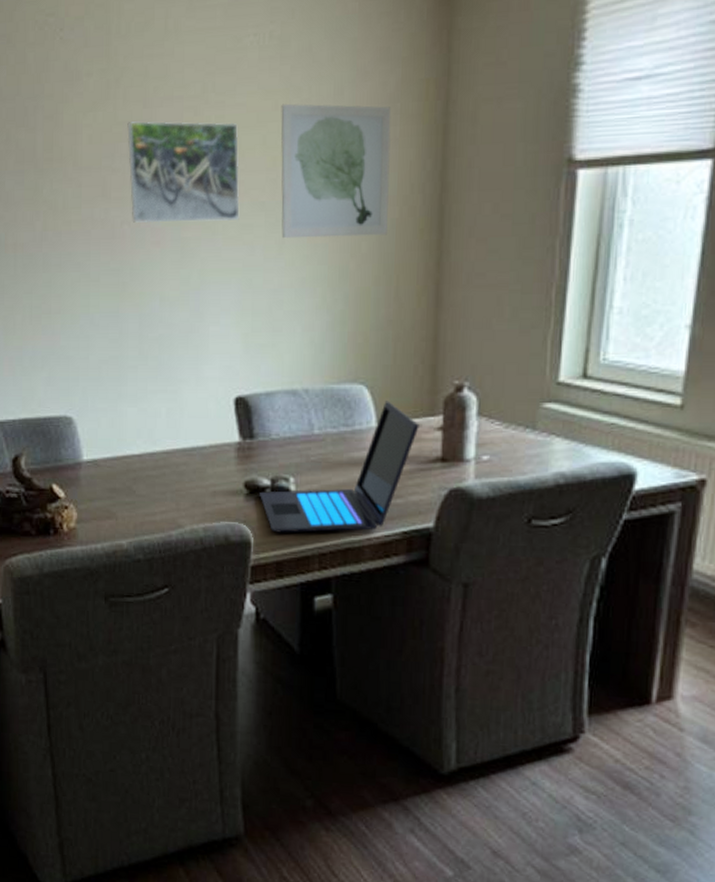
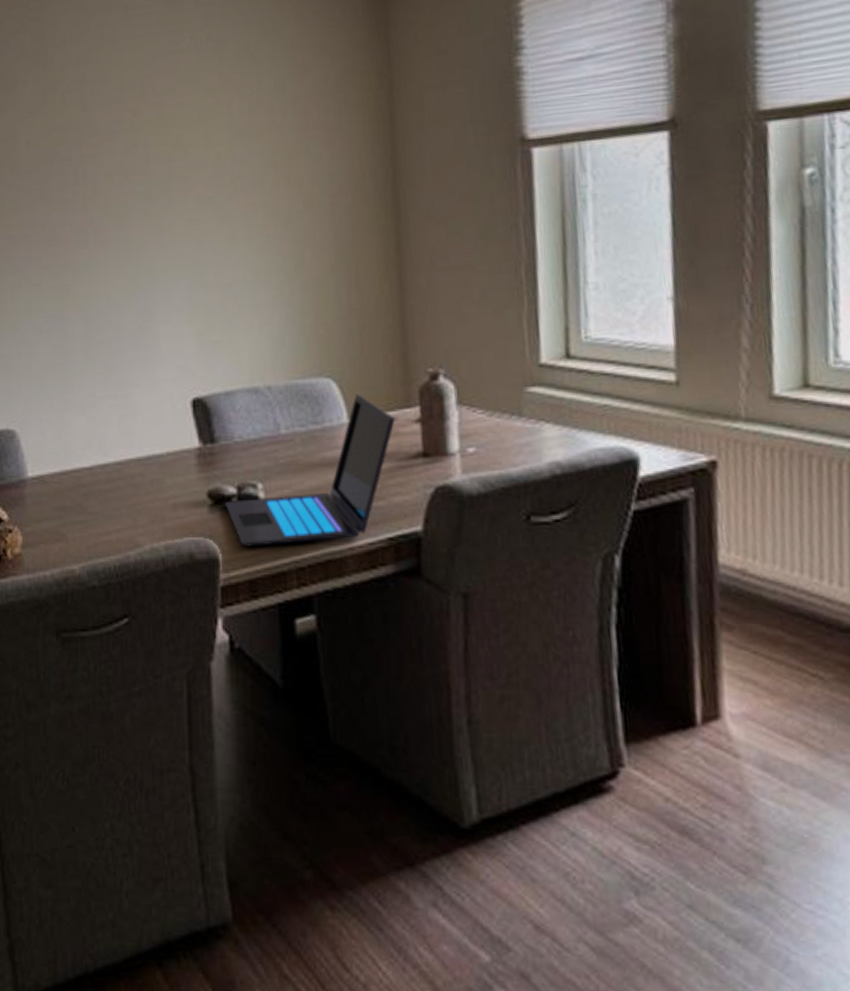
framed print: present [127,121,240,223] -> none [66,121,186,224]
wall art: present [281,103,392,239] -> none [222,98,342,232]

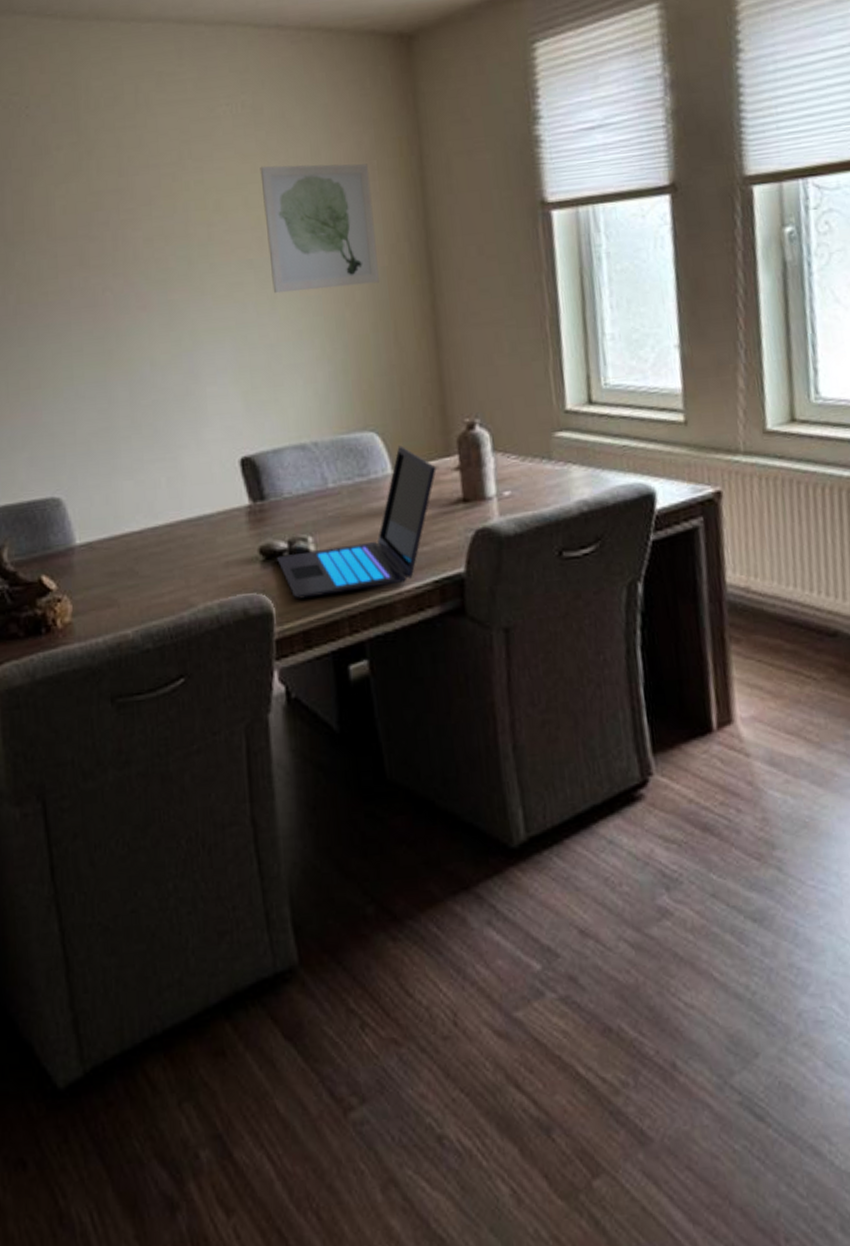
wall art: none [222,98,342,232] -> present [260,163,379,294]

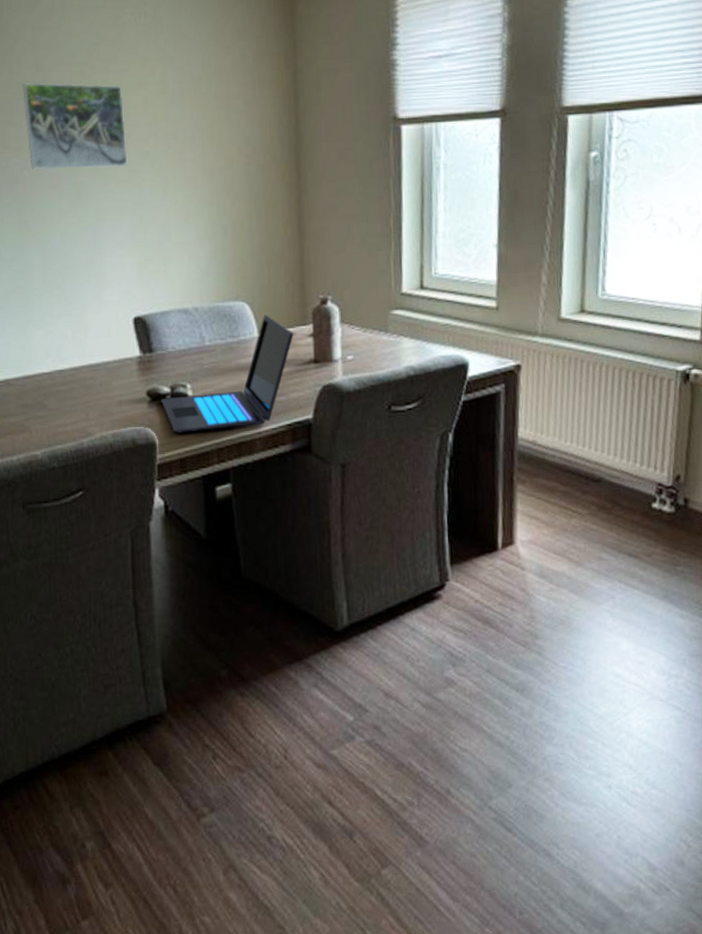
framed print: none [103,186,228,289] -> present [22,83,128,170]
wall art: present [260,163,379,294] -> none [158,70,255,182]

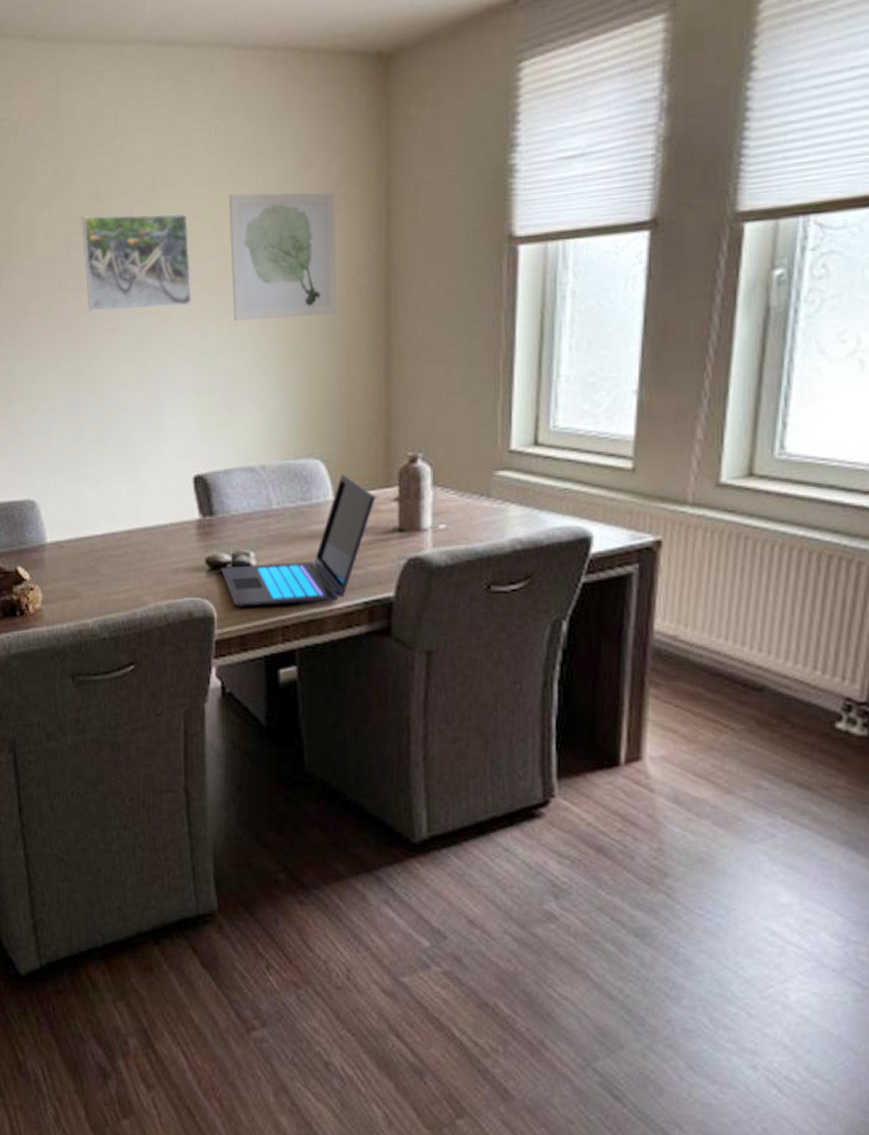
wall art: none [158,70,255,182] -> present [229,192,336,322]

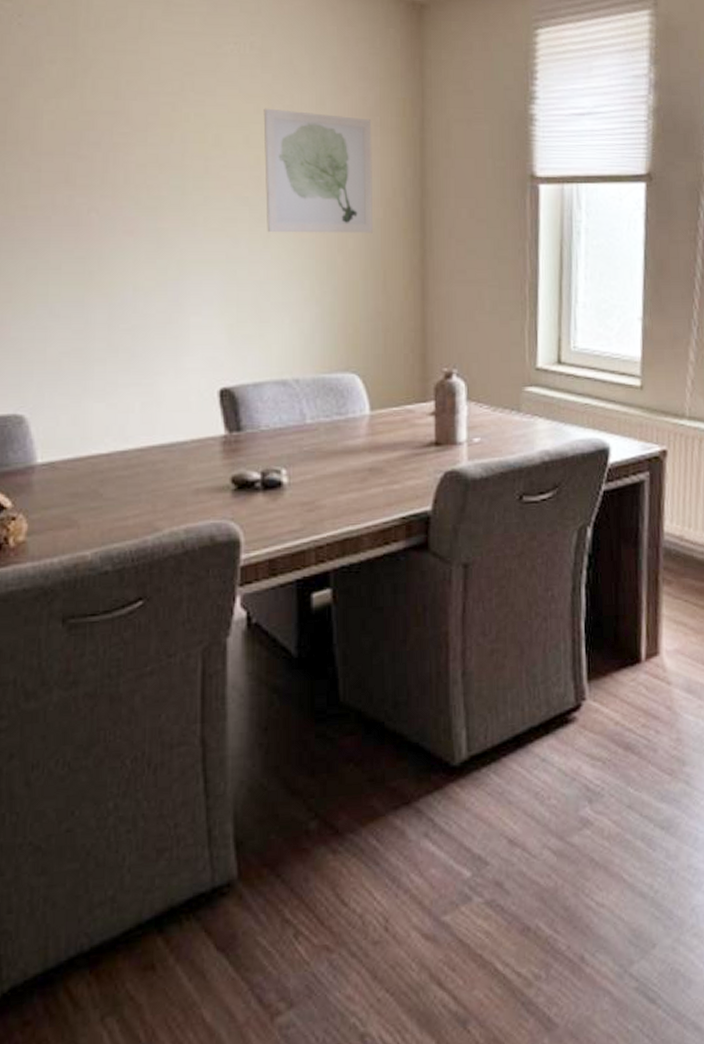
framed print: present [81,213,192,312] -> none [96,112,222,214]
laptop: present [221,474,376,607] -> none [249,388,412,529]

